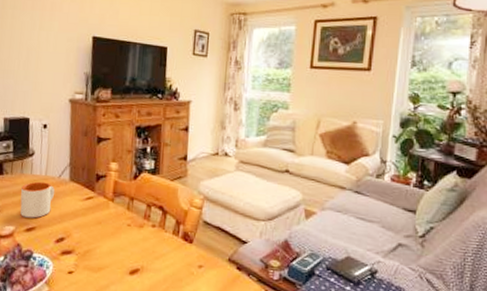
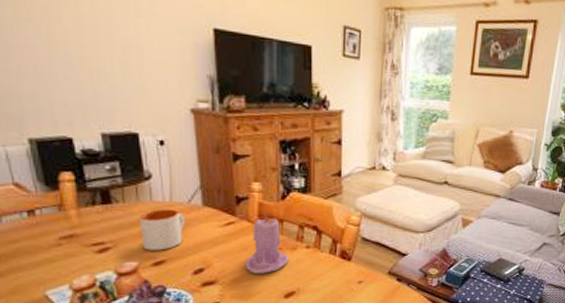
candle: none [98,191,136,248] -> present [244,214,289,274]

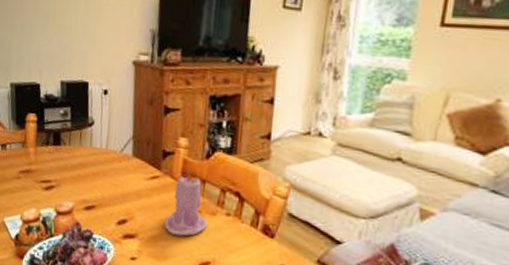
mug: present [140,209,186,251] -> none [79,155,117,196]

